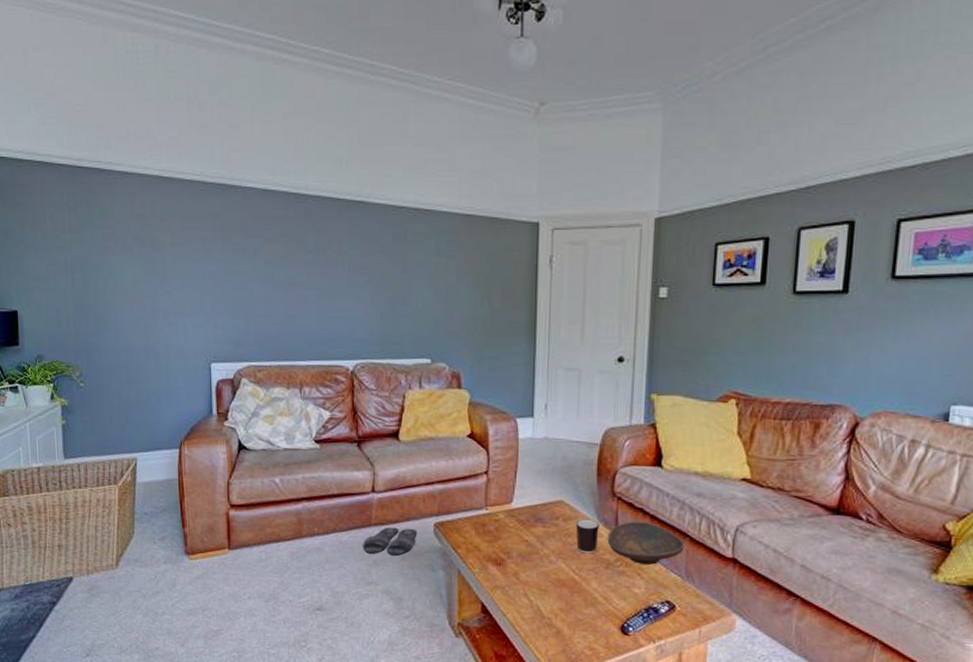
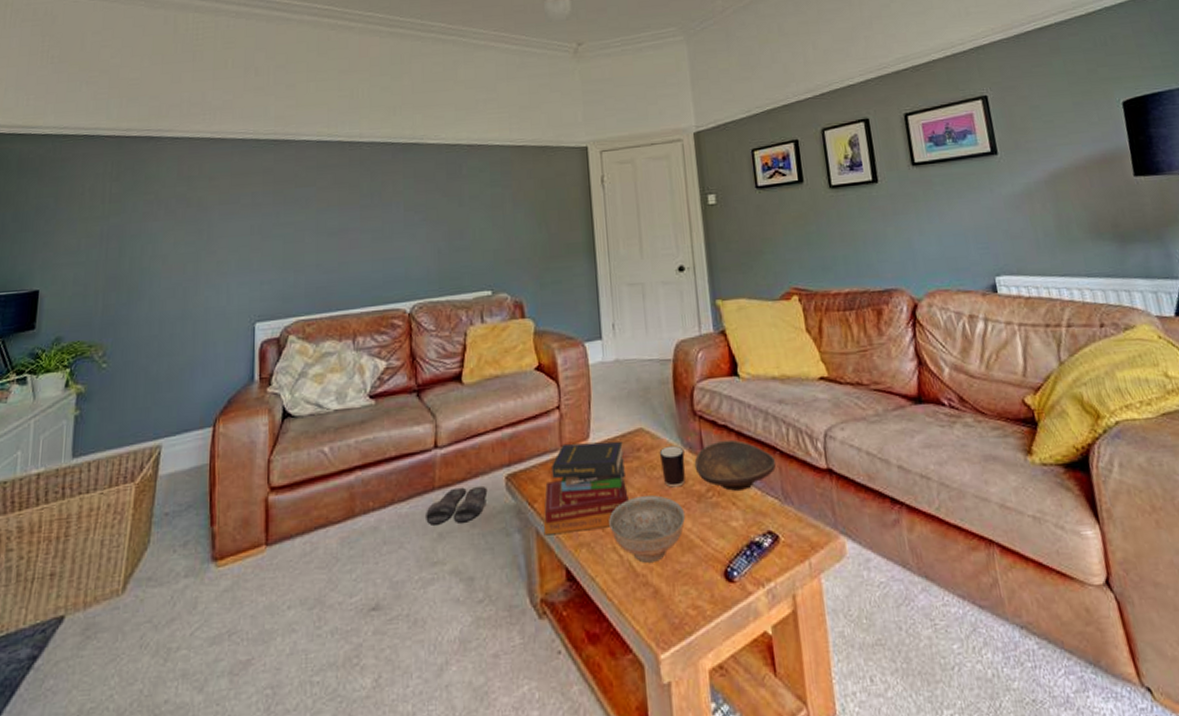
books: none [464,504,543,577] -> present [543,440,629,536]
decorative bowl: none [523,556,593,610] -> present [609,495,686,563]

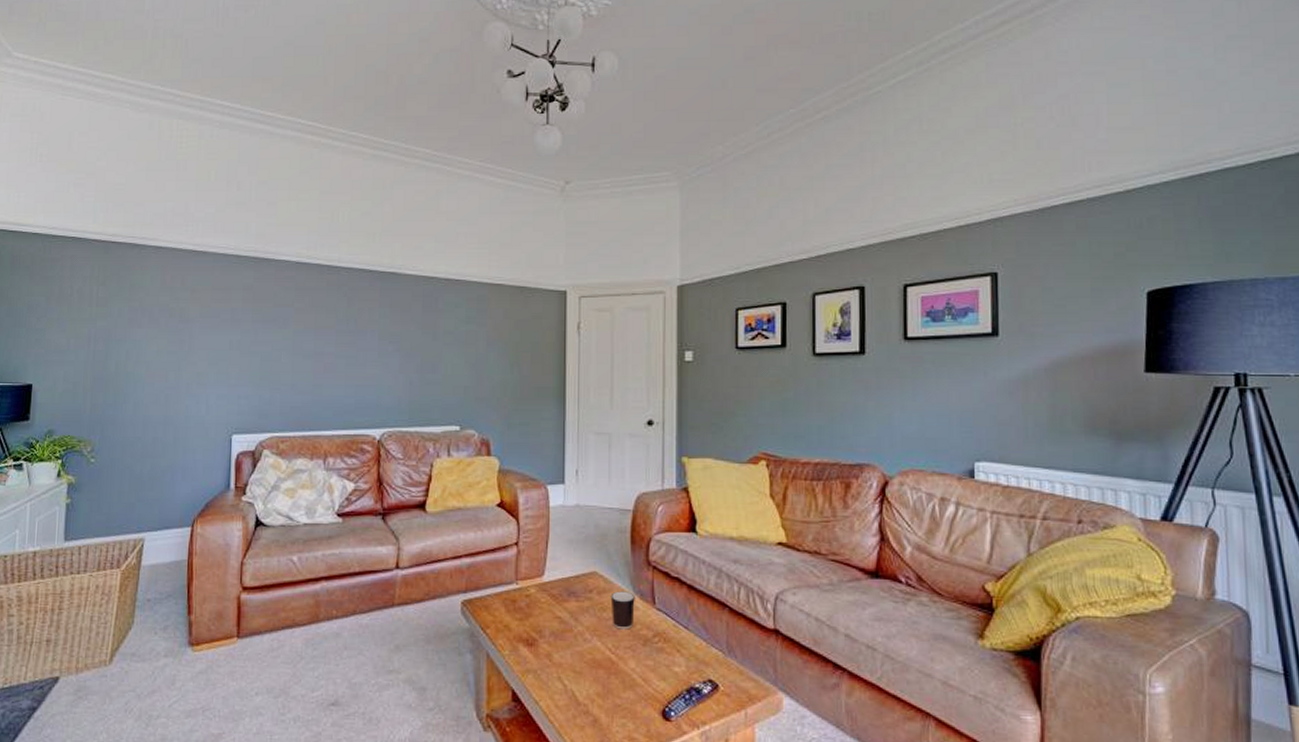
slippers: present [426,485,488,525] -> none [384,606,444,639]
books: present [543,440,629,536] -> none [494,578,577,659]
decorative bowl: present [609,495,686,563] -> none [556,634,630,694]
decorative bowl: present [694,439,777,491] -> none [644,591,724,640]

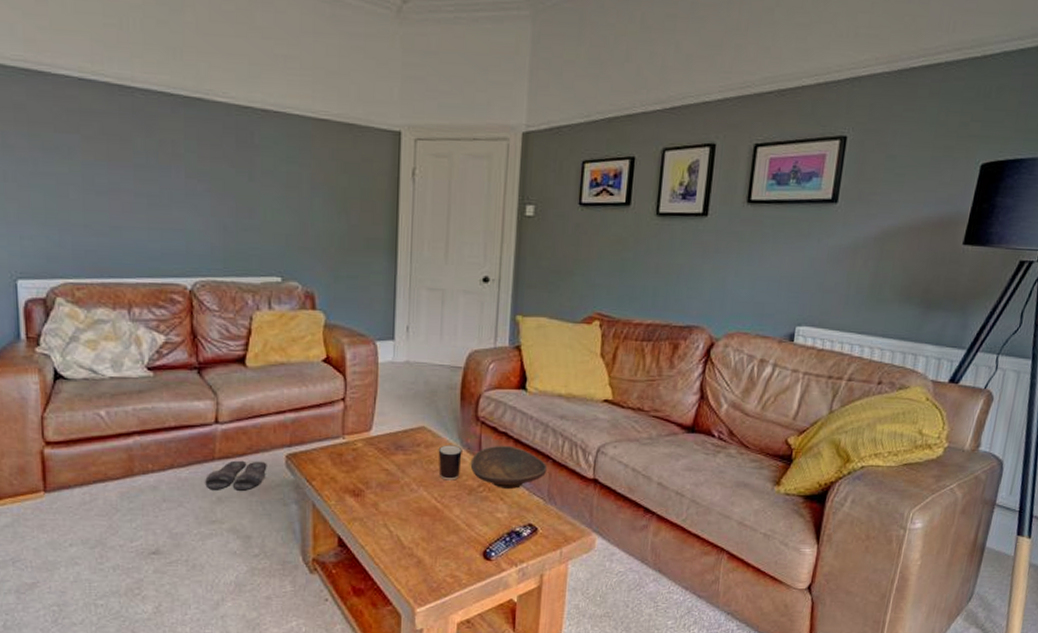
slippers: none [384,606,444,639] -> present [205,460,267,491]
decorative bowl: none [644,591,724,640] -> present [470,445,548,489]

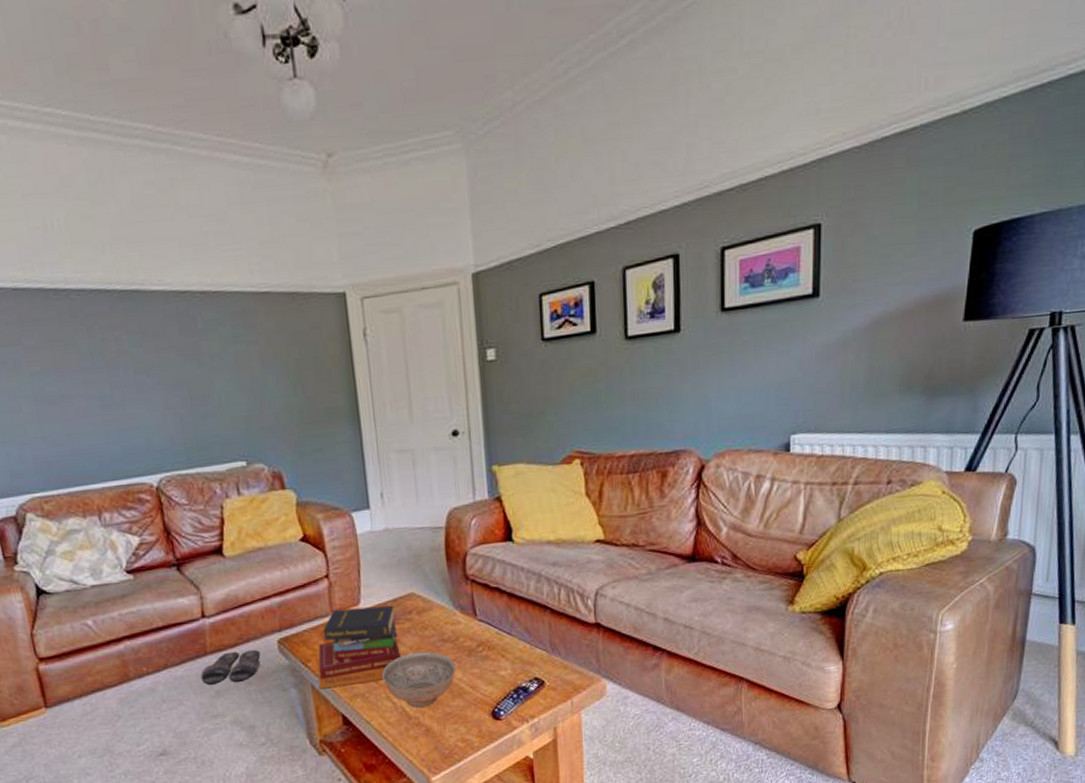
books: none [319,432,404,509] -> present [317,605,401,689]
decorative bowl: none [383,485,456,539] -> present [382,652,456,708]
mug: present [438,445,462,481] -> none [430,607,457,645]
decorative bowl: present [470,445,548,489] -> none [465,600,546,646]

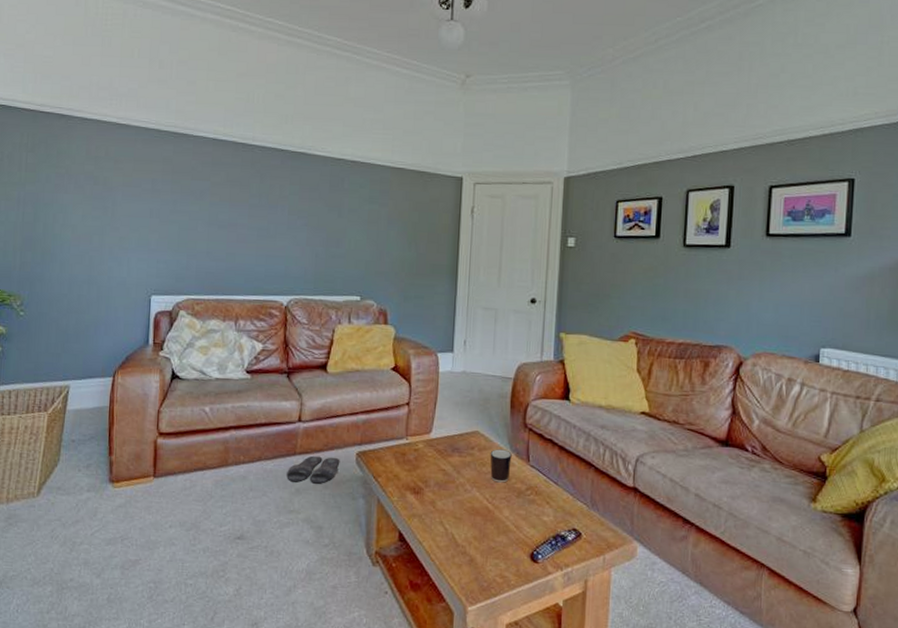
books: present [317,605,401,689] -> none [383,434,460,506]
decorative bowl: present [382,652,456,708] -> none [439,485,505,538]
mug: none [430,607,457,645] -> present [490,449,512,483]

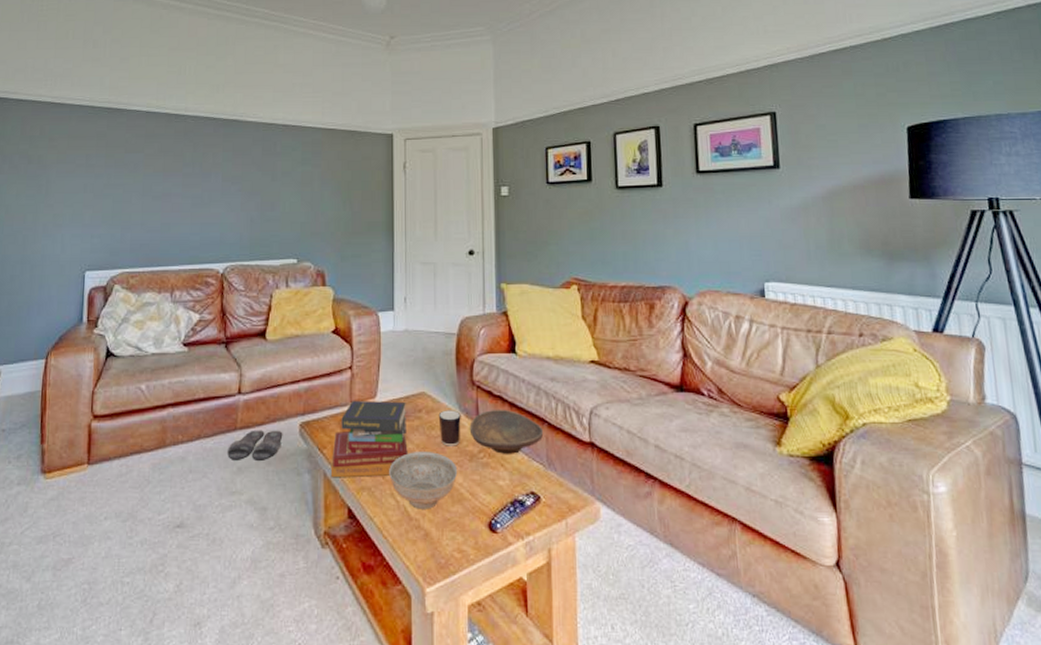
books: none [383,434,460,506] -> present [330,400,408,478]
decorative bowl: none [439,485,505,538] -> present [389,452,458,509]
decorative bowl: none [519,451,590,494] -> present [469,409,544,454]

